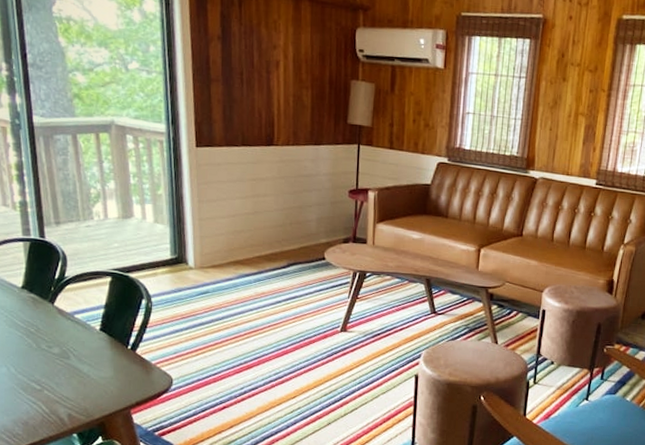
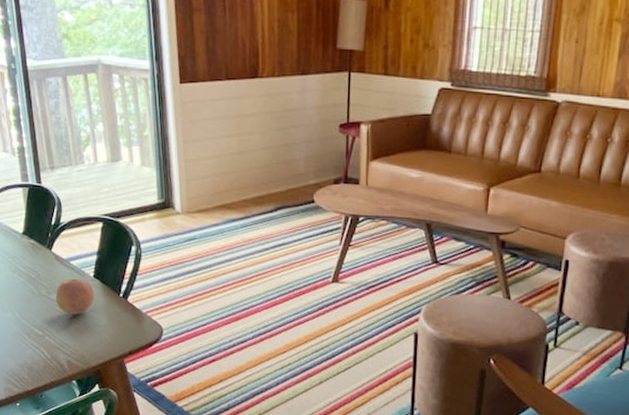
fruit: none [57,331,100,368] -> present [56,278,94,315]

